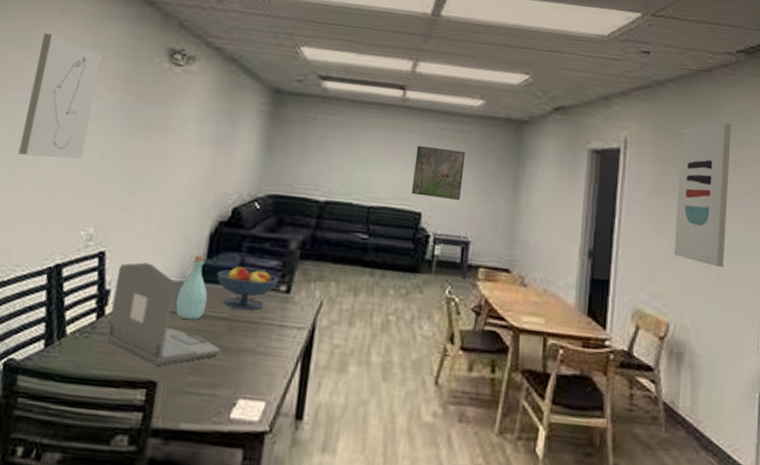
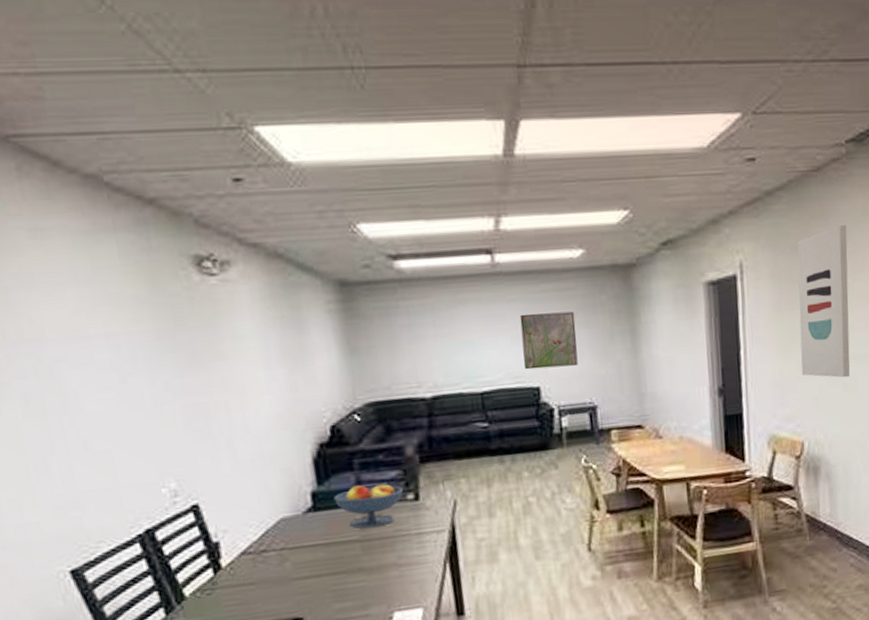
wall art: present [18,33,102,159] -> none [20,265,131,420]
laptop: present [105,262,222,366] -> none [221,504,362,603]
bottle: present [175,254,208,320] -> none [296,482,333,552]

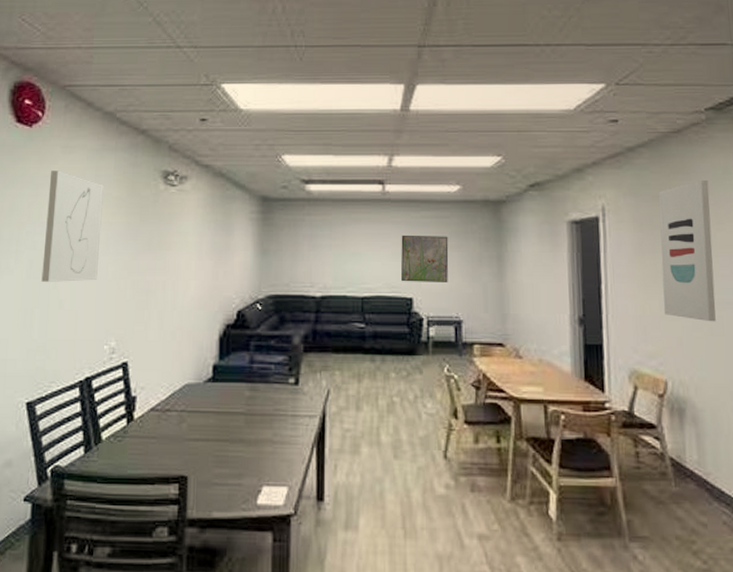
wall art: none [20,265,131,420] -> present [41,171,104,282]
fruit bowl: present [333,483,403,529] -> none [230,365,286,403]

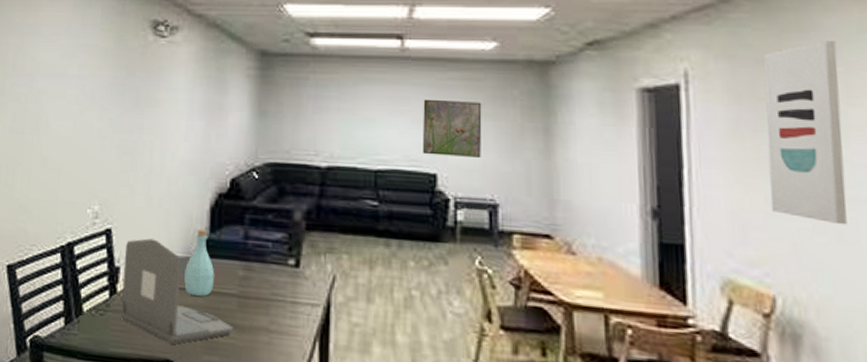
wall art: present [41,171,104,282] -> none [24,19,90,138]
laptop: none [136,369,242,461] -> present [119,238,234,344]
bottle: none [196,356,224,417] -> present [184,228,215,296]

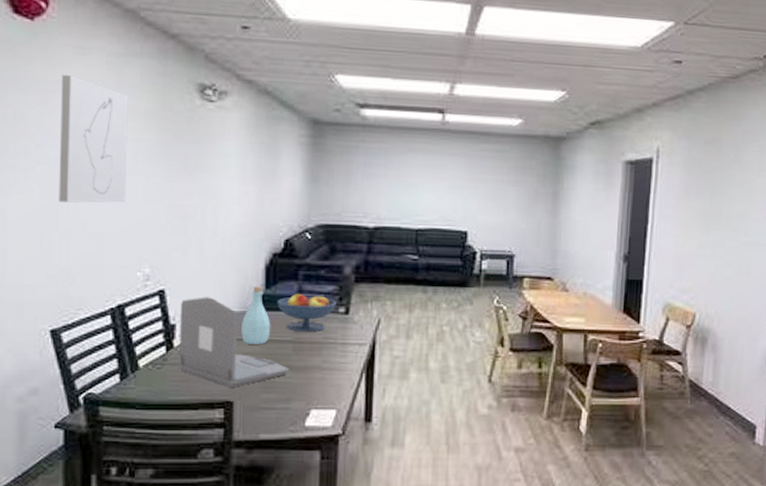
wall art: none [24,19,90,138] -> present [59,75,128,203]
fruit bowl: none [221,240,285,286] -> present [277,294,336,331]
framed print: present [423,99,482,157] -> none [457,167,507,217]
wall art: present [764,41,847,225] -> none [700,127,757,262]

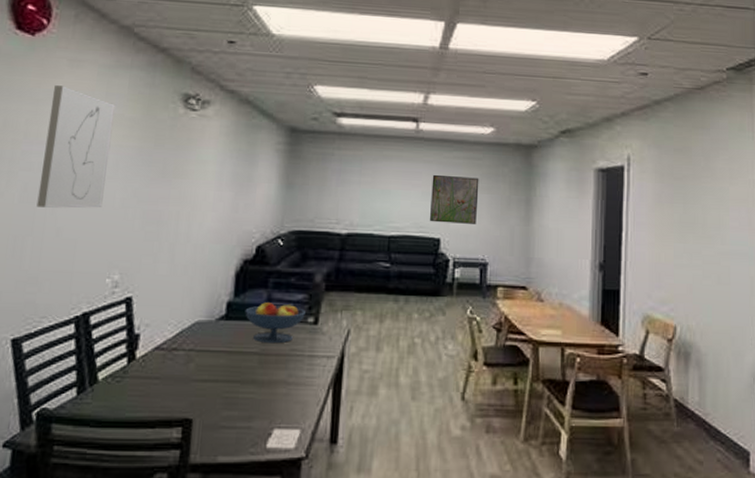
laptop: present [177,297,290,387] -> none [137,305,254,403]
bottle: present [241,285,271,344] -> none [206,293,237,356]
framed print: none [457,167,507,217] -> present [430,174,479,224]

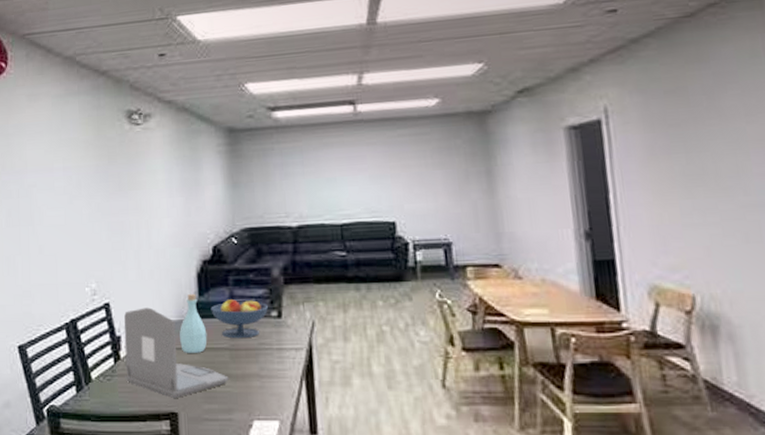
wall art: present [36,85,115,208] -> none [18,119,73,229]
laptop: none [137,305,254,403] -> present [124,307,229,398]
bottle: none [206,293,237,356] -> present [180,293,207,353]
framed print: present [430,174,479,224] -> none [378,154,433,206]

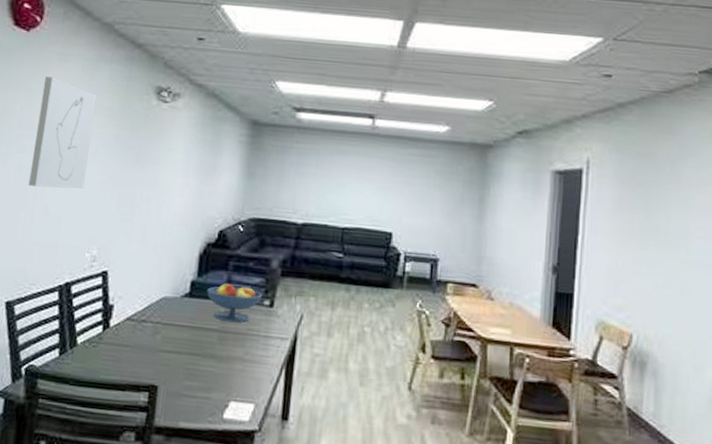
wall art: none [18,119,73,229] -> present [28,77,97,189]
laptop: present [124,307,229,398] -> none [111,280,213,372]
bottle: present [180,293,207,353] -> none [171,272,200,331]

